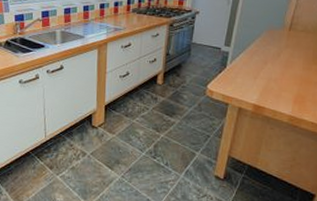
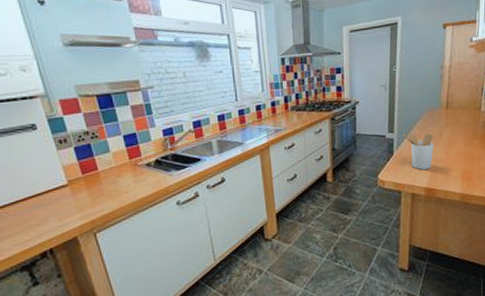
utensil holder: none [238,49,270,87] -> present [402,133,434,170]

